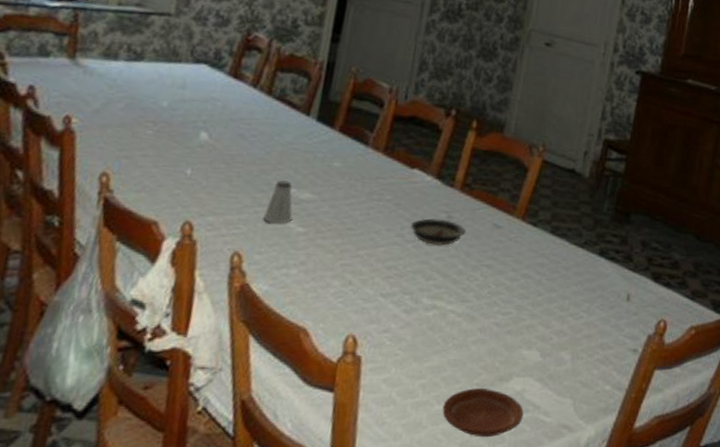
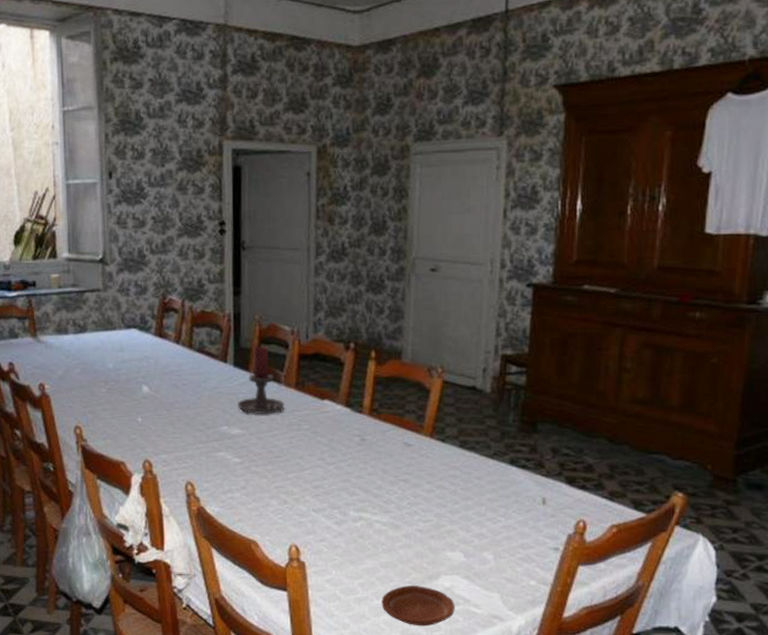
saltshaker: present [262,180,293,224] -> none [204,420,228,457]
candle holder: none [313,101,369,180] -> present [238,346,285,415]
saucer: present [411,218,465,246] -> none [330,442,379,465]

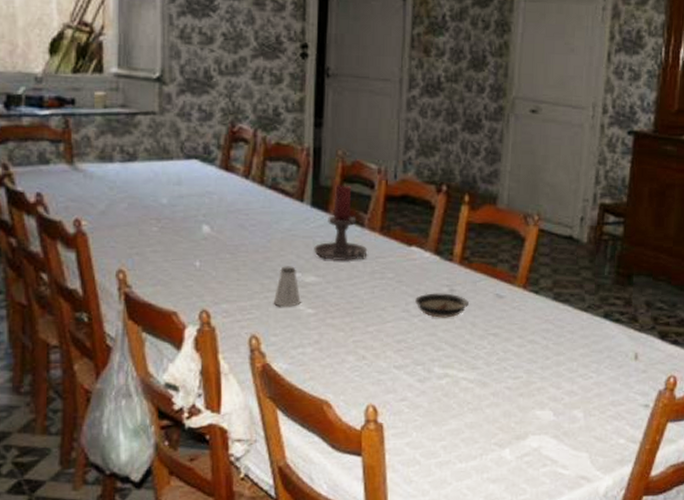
saltshaker: none [204,420,228,457] -> present [273,266,301,307]
saucer: none [330,442,379,465] -> present [415,293,469,318]
plate: present [381,586,455,627] -> none [465,447,542,491]

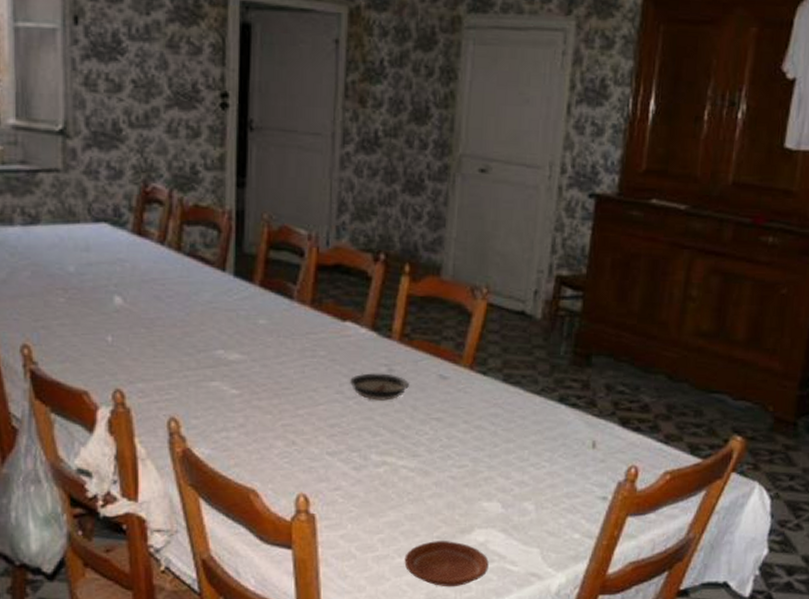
saltshaker: present [273,266,301,307] -> none [193,342,224,387]
candle holder: present [314,184,368,262] -> none [238,252,297,338]
plate: none [465,447,542,491] -> present [404,541,489,587]

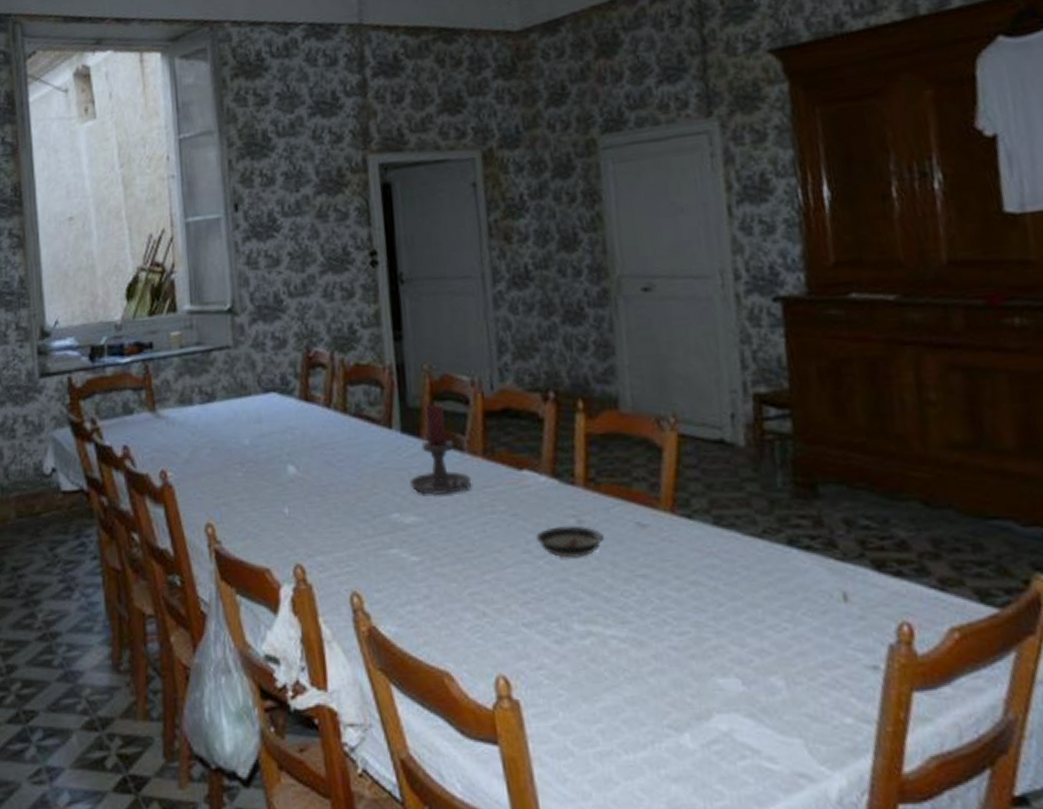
candle holder: none [238,252,297,338] -> present [410,403,472,495]
plate: present [404,541,489,587] -> none [632,731,741,794]

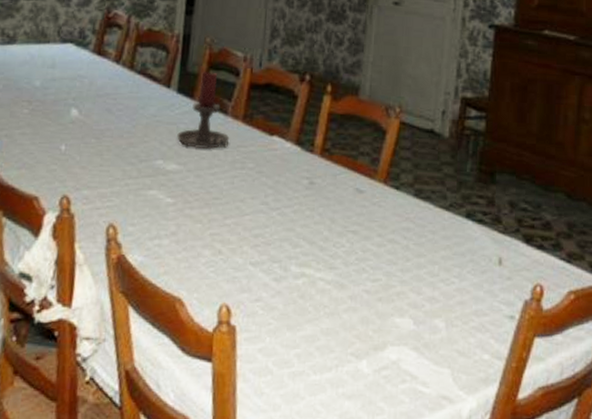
saucer: present [536,525,604,559] -> none [274,185,328,213]

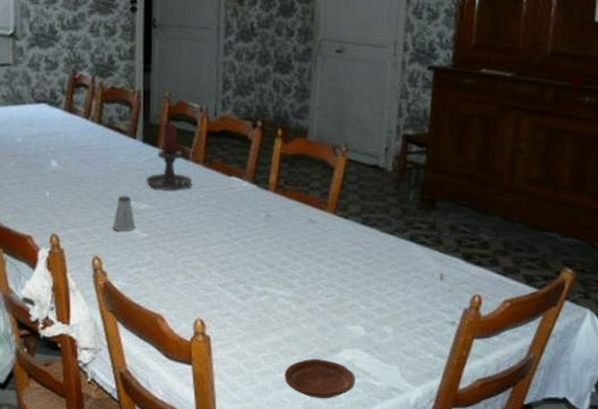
saltshaker: none [133,152,161,196] -> present [112,195,136,231]
plate: none [319,358,401,409] -> present [284,359,355,399]

